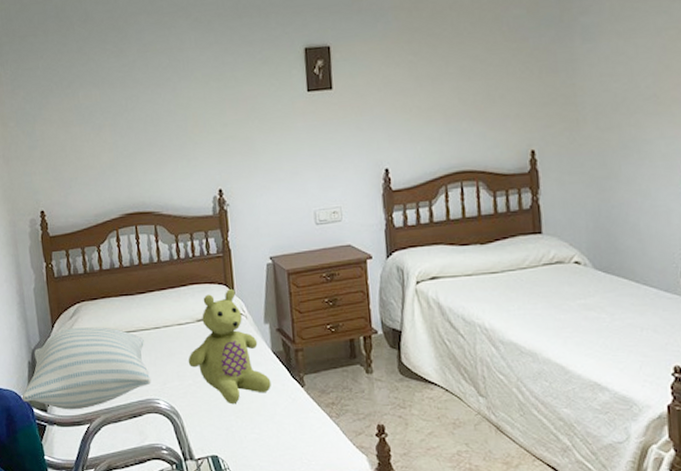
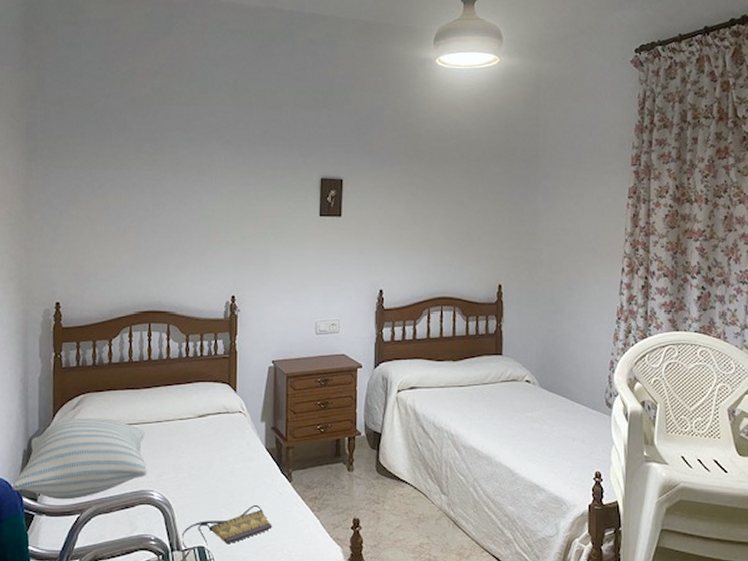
stuffed bear: present [188,289,271,405] -> none [185,388,261,497]
handbag: none [193,411,288,460] -> present [181,504,272,551]

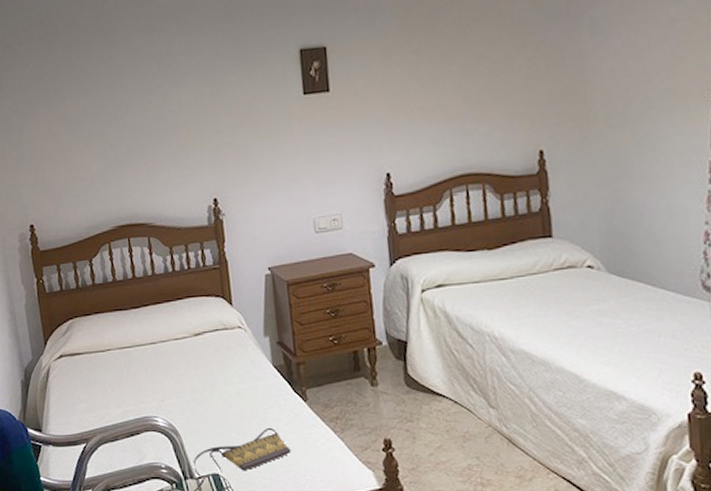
pillow: present [12,418,148,500] -> none [15,343,149,430]

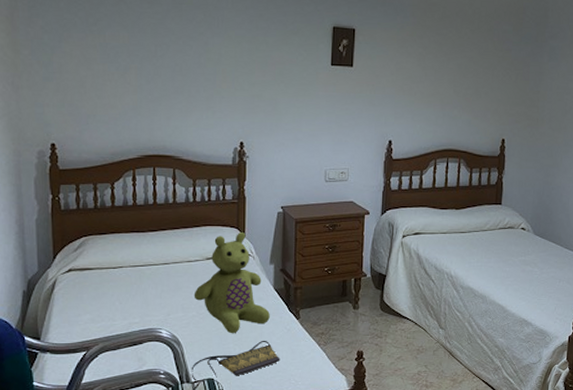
stuffed bear: none [185,302,273,421] -> present [194,232,270,334]

